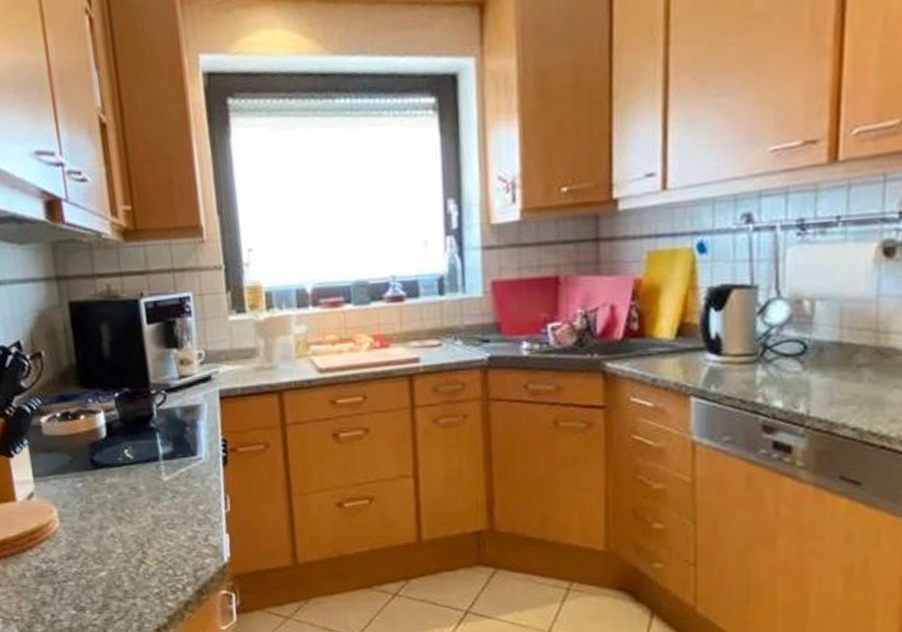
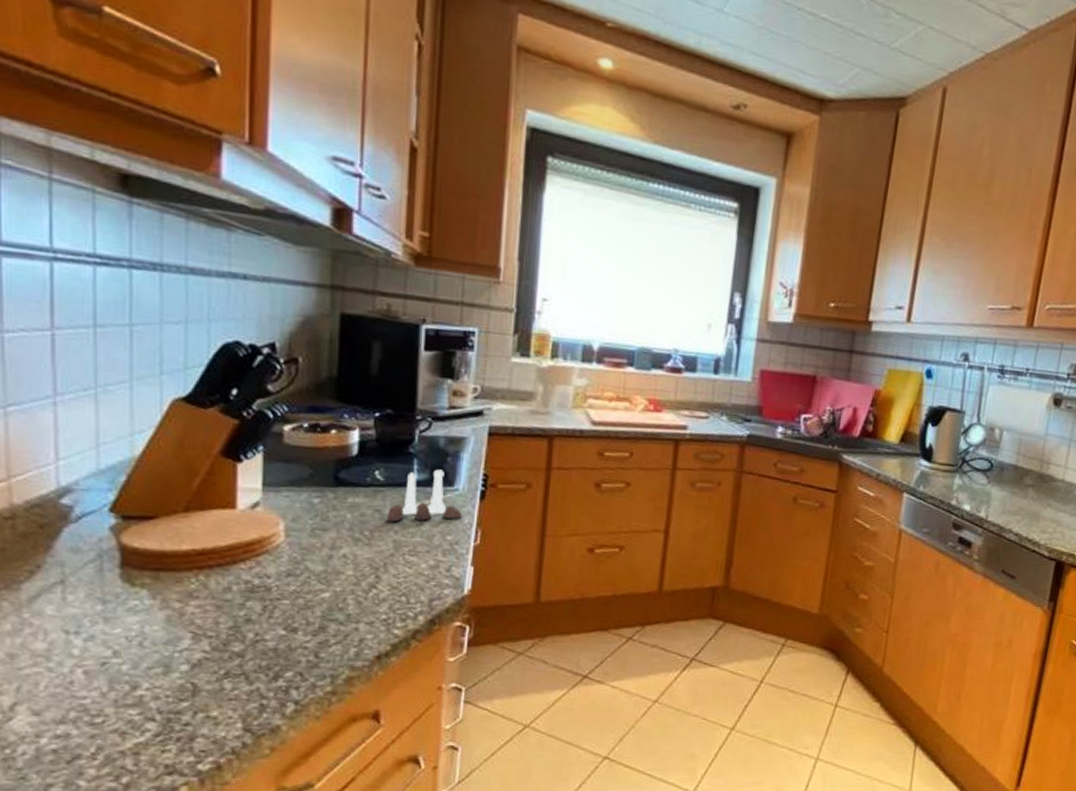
salt and pepper shaker set: none [142,440,210,498] -> present [387,469,463,522]

